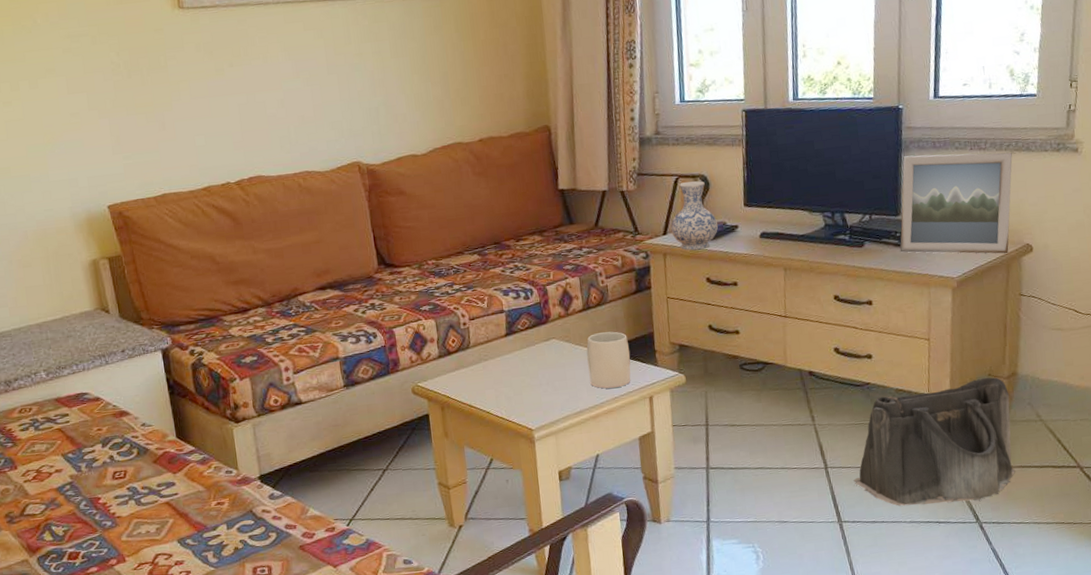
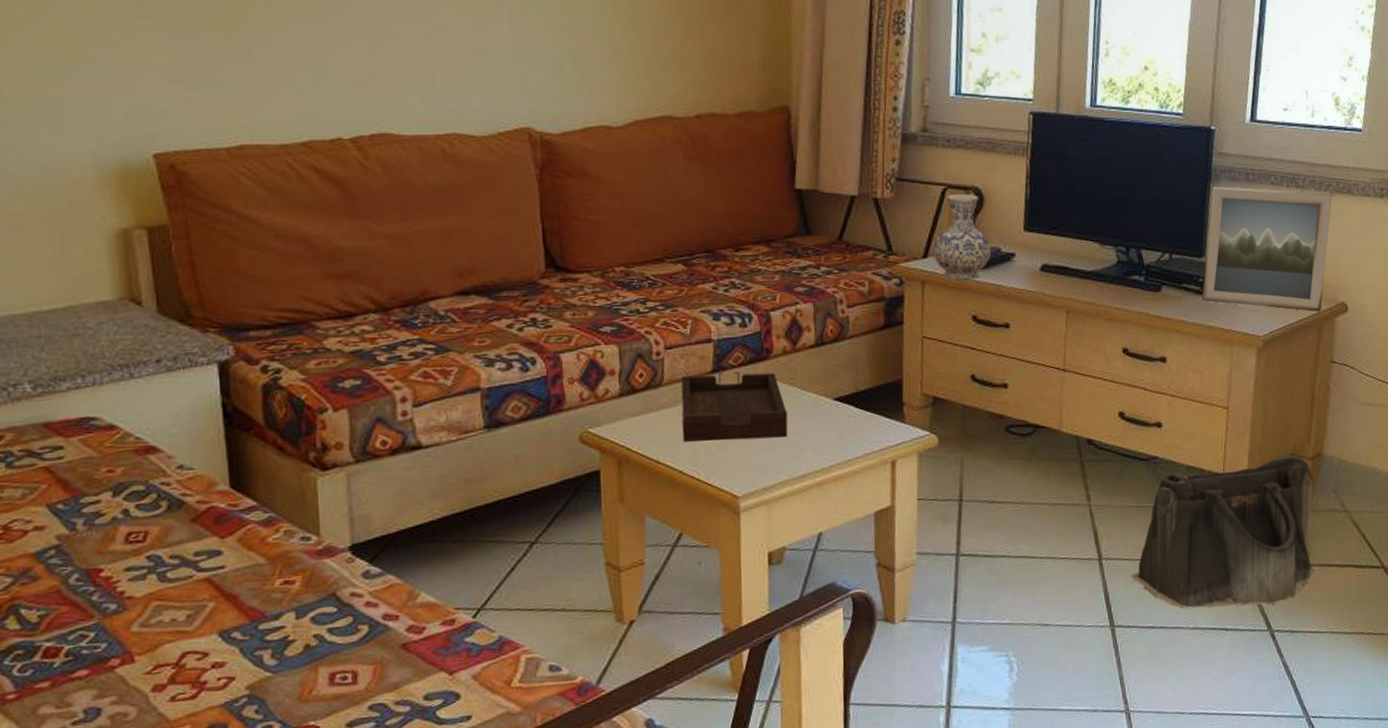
tray: none [483,333,567,390] -> present [681,371,788,442]
mug: present [586,331,631,389] -> none [815,375,872,449]

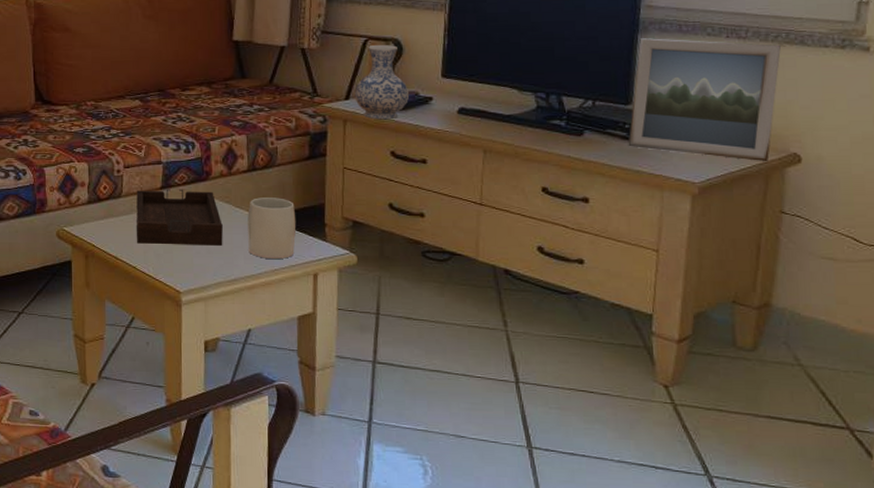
mug: none [815,375,872,449] -> present [247,198,297,260]
saddlebag: present [1131,457,1314,609] -> none [550,304,760,450]

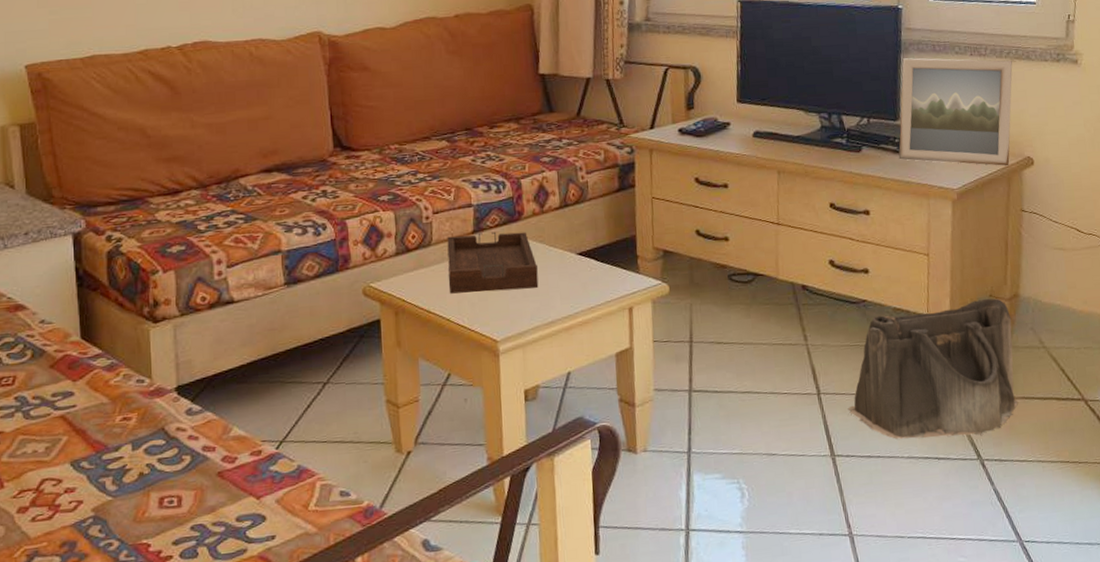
mug: present [247,198,297,260] -> none [561,233,610,297]
vase: present [354,45,410,120] -> none [658,73,710,148]
saddlebag: none [550,304,760,450] -> present [848,298,1018,439]

